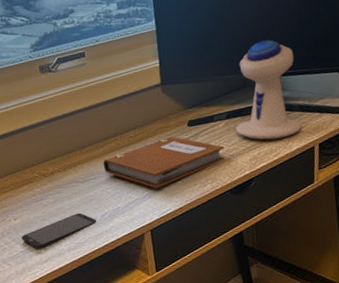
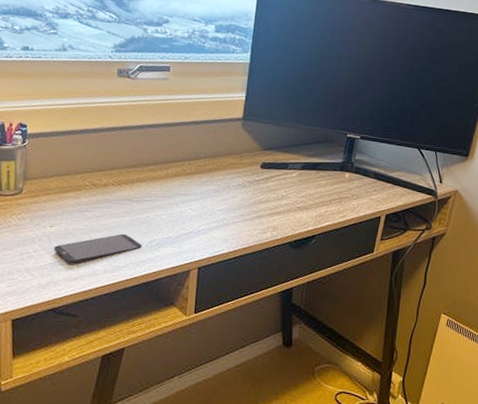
notebook: present [103,136,224,189] -> none [162,175,292,226]
speaker: present [235,40,302,140] -> none [307,100,380,201]

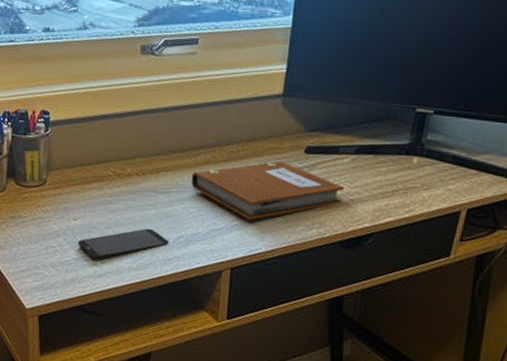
notebook: none [162,175,292,226] -> present [191,161,344,221]

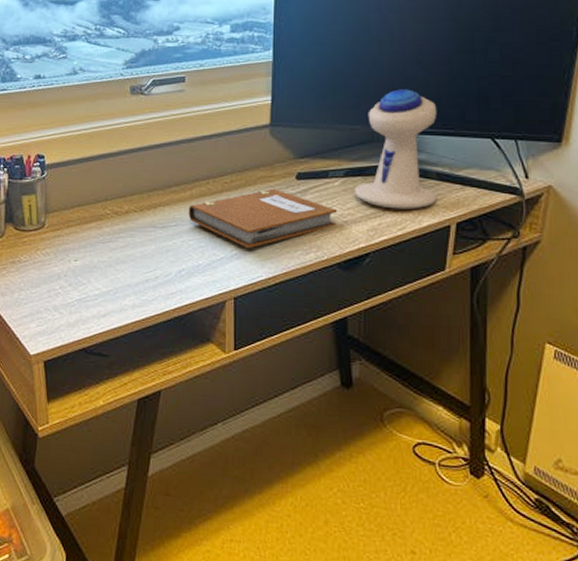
smartphone: present [78,228,170,259] -> none [80,264,172,298]
speaker: none [363,65,461,192] -> present [354,89,438,209]

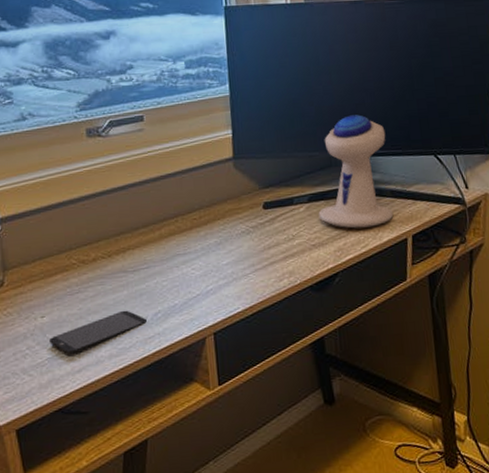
smartphone: none [80,264,172,298] -> present [49,310,148,354]
notebook: present [188,189,337,249] -> none [158,220,305,283]

